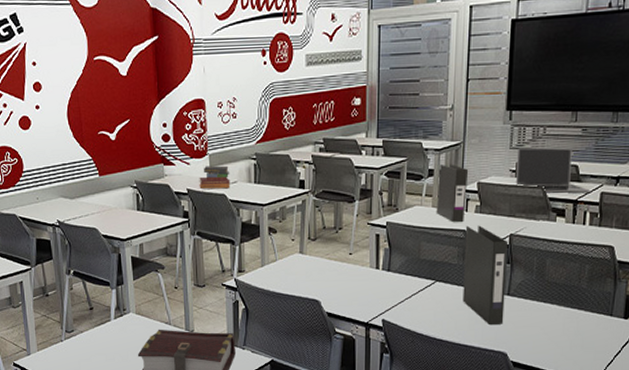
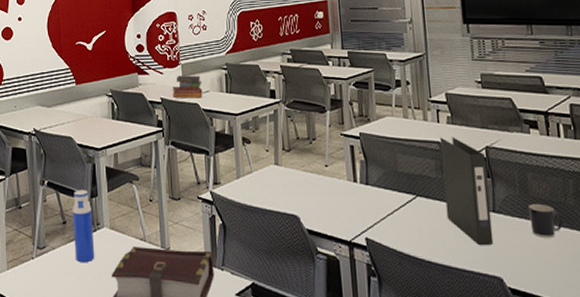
water bottle: none [99,278,122,344] -> present [73,189,95,263]
binder: present [436,163,469,222] -> none [406,74,437,133]
laptop: present [516,147,591,194] -> none [480,59,560,105]
mug: none [541,287,573,318] -> present [527,203,563,238]

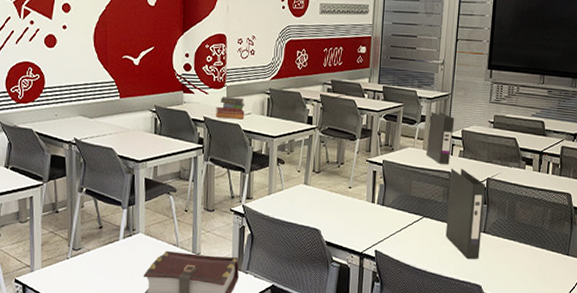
water bottle: present [73,189,95,263] -> none [109,198,129,264]
binder: none [406,74,437,133] -> present [426,111,455,164]
mug: present [527,203,563,238] -> none [511,227,537,255]

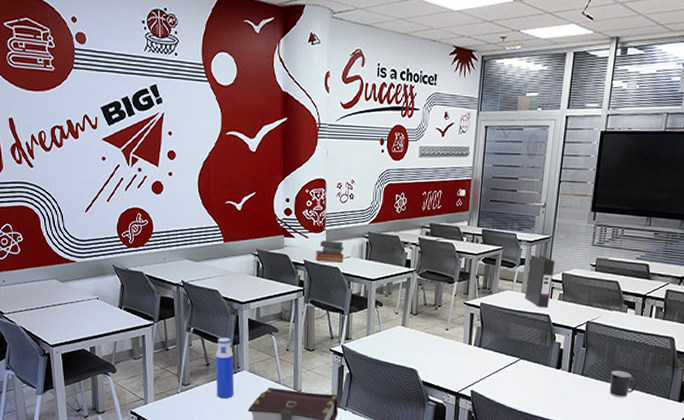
water bottle: none [109,198,129,264] -> present [215,337,234,399]
binder: present [445,168,485,259] -> none [542,311,585,401]
mug: none [511,227,537,255] -> present [609,370,637,398]

